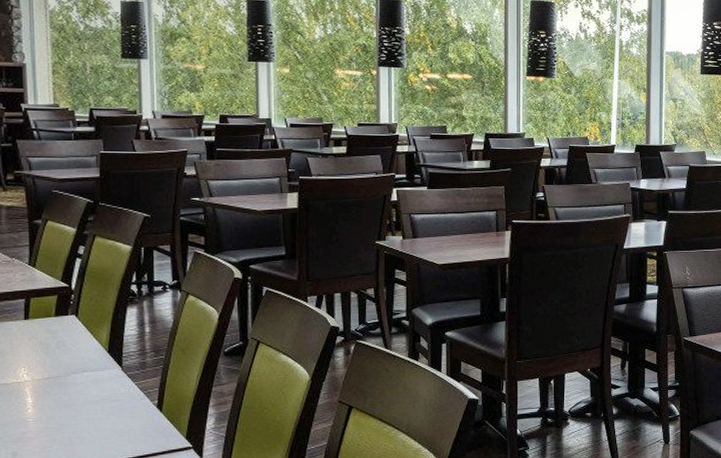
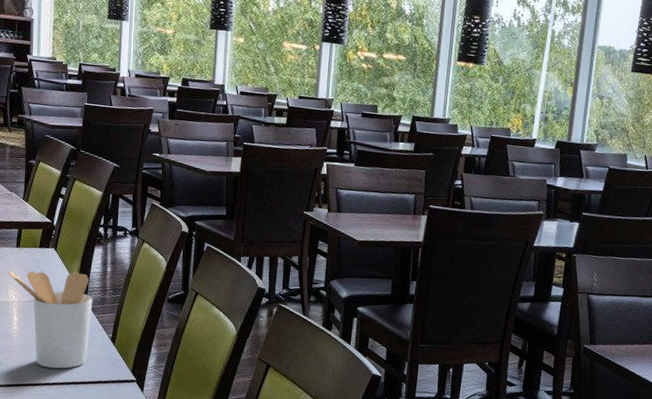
utensil holder: none [15,338,130,450] -> present [8,271,93,369]

